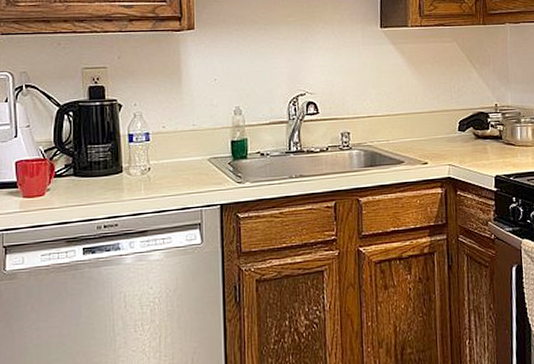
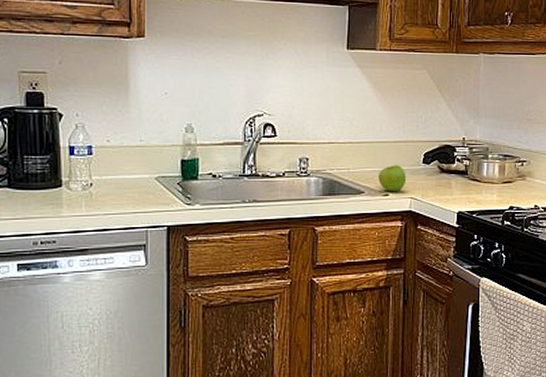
fruit: none [417,134,444,160] -> present [378,165,407,192]

